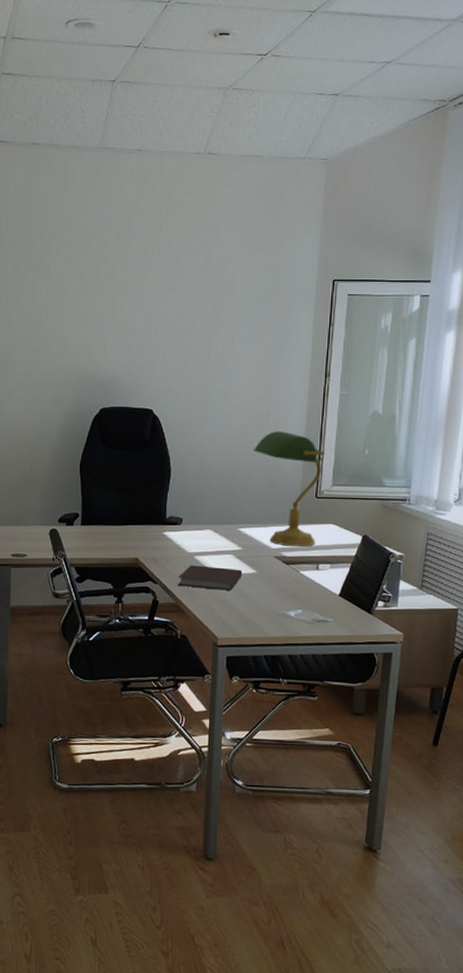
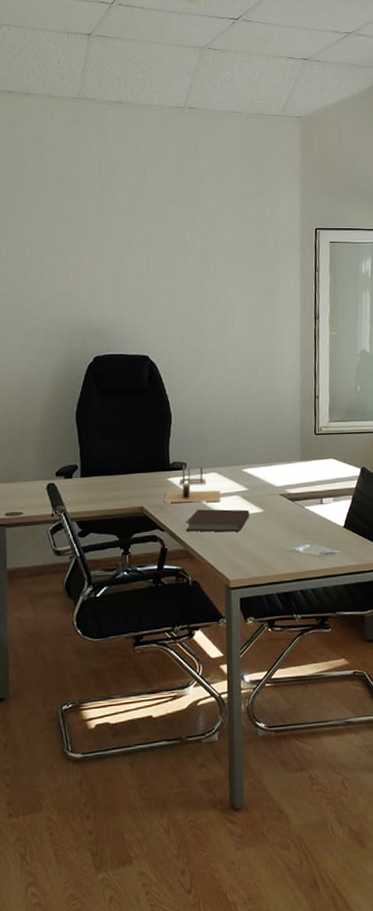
desk organizer: none [159,520,214,559] -> present [164,464,221,503]
desk lamp: present [254,431,325,547] -> none [252,372,321,483]

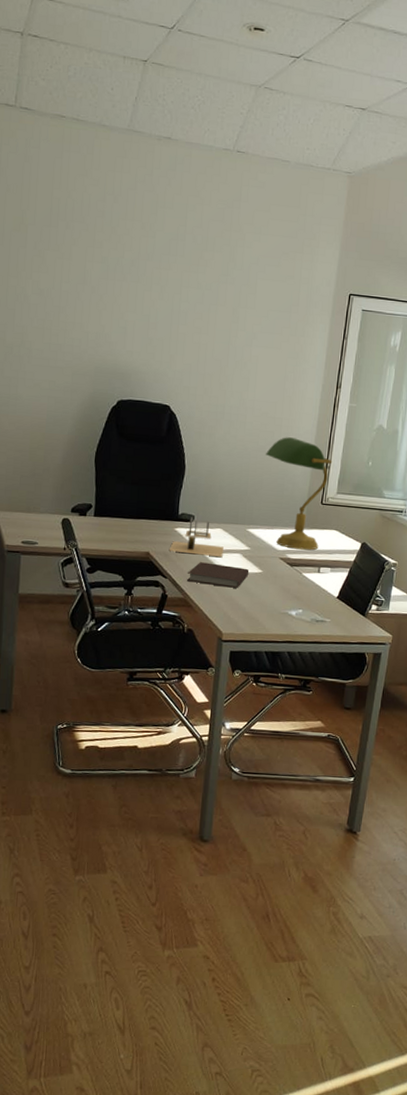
desk lamp: none [252,372,321,483] -> present [266,437,333,550]

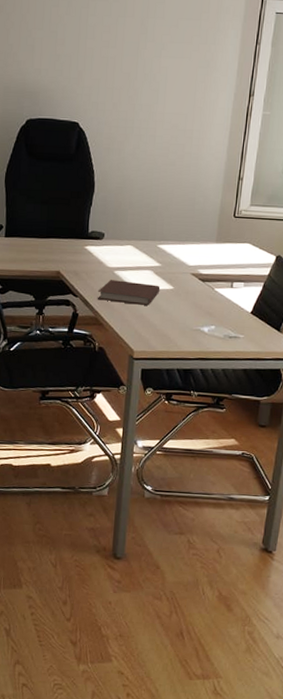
desk organizer: present [170,517,224,557] -> none [80,234,134,274]
desk lamp: present [266,437,333,550] -> none [176,149,245,265]

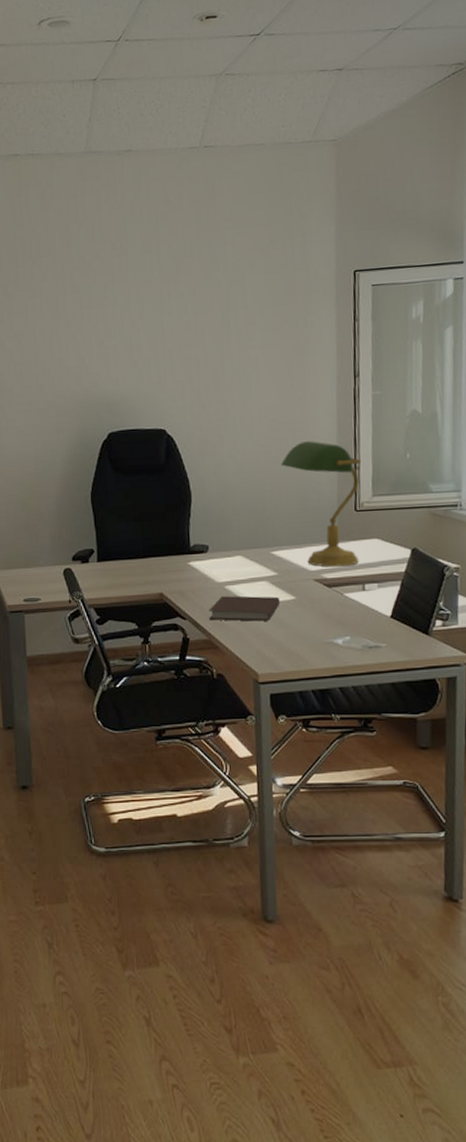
desk lamp: none [176,149,245,265] -> present [281,441,362,567]

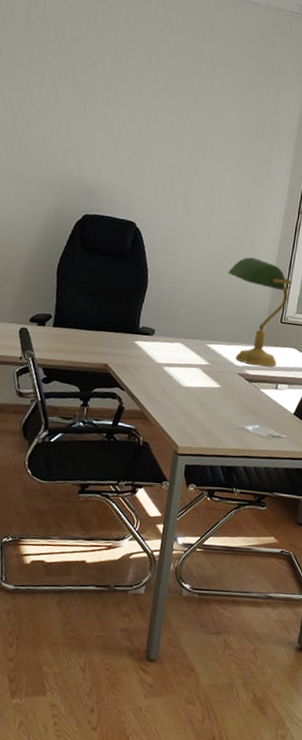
notebook: present [208,595,281,622] -> none [144,375,208,402]

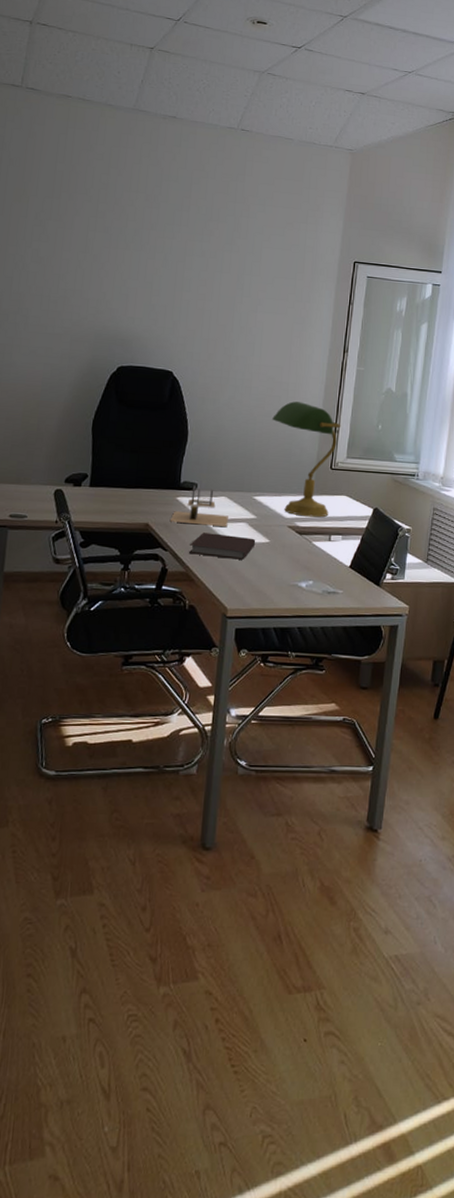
desk organizer: none [128,331,183,371] -> present [171,485,228,527]
notebook: none [144,375,208,402] -> present [188,533,256,560]

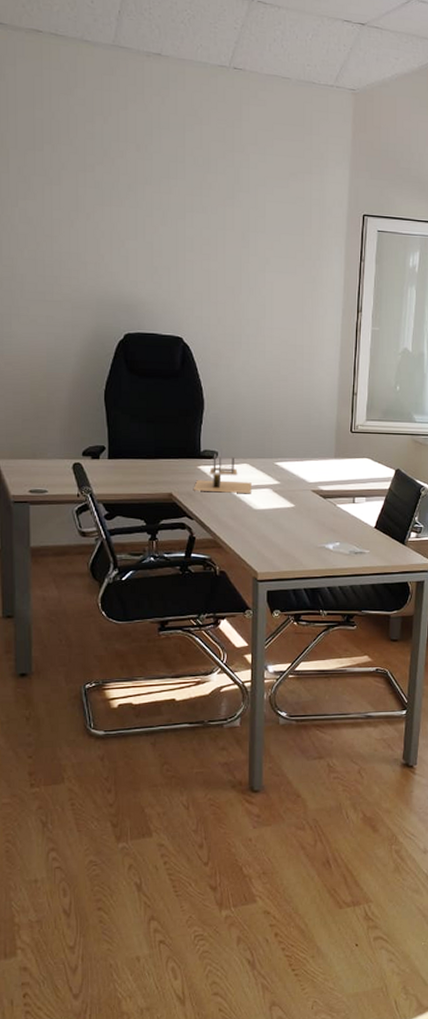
notebook: present [188,533,256,560] -> none [214,500,281,525]
desk lamp: present [272,401,341,518] -> none [289,365,359,481]

